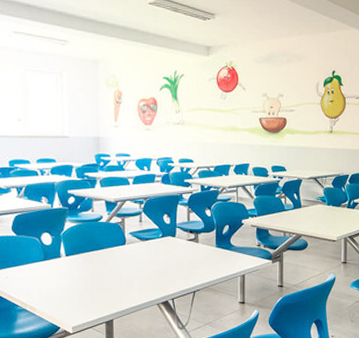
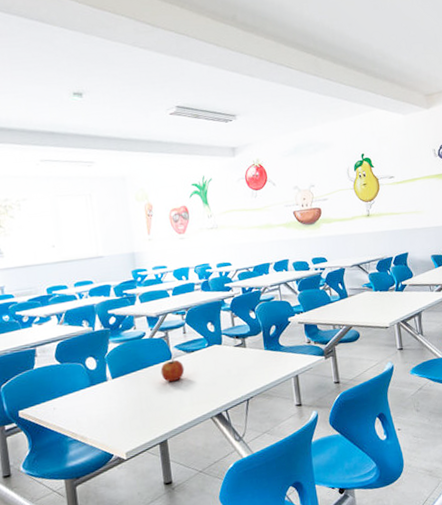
fruit: none [113,244,137,266] -> present [160,358,185,382]

